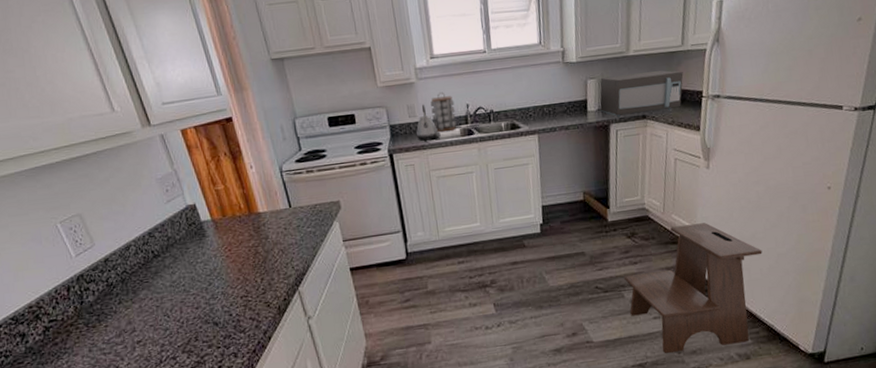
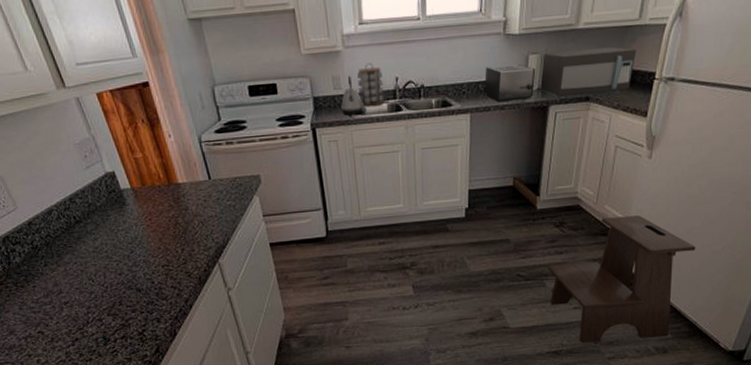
toaster: none [548,88,595,123] -> present [484,64,536,102]

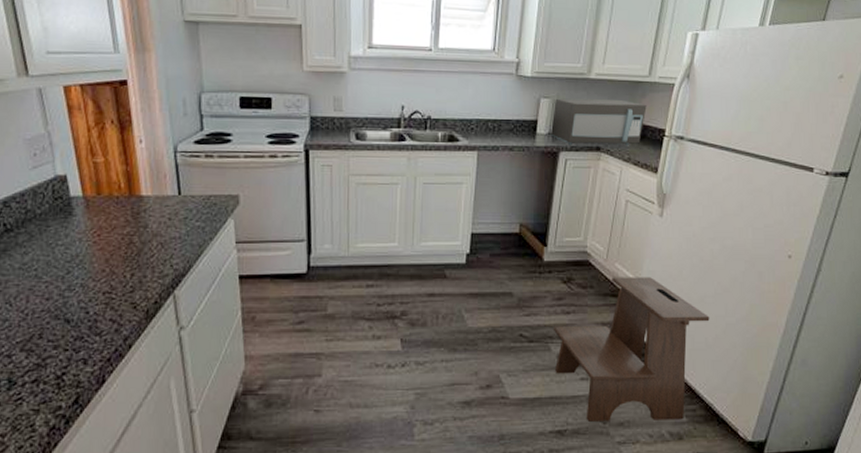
kettle: present [340,75,364,116] -> none [339,98,365,140]
spice rack: present [357,62,384,107] -> none [361,87,388,134]
toaster: present [484,64,536,102] -> none [494,105,547,143]

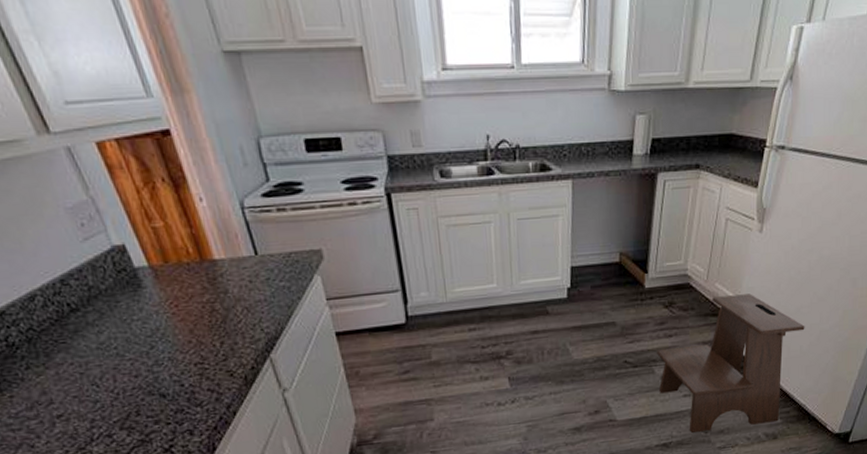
microwave: present [551,98,647,146] -> none [648,110,748,164]

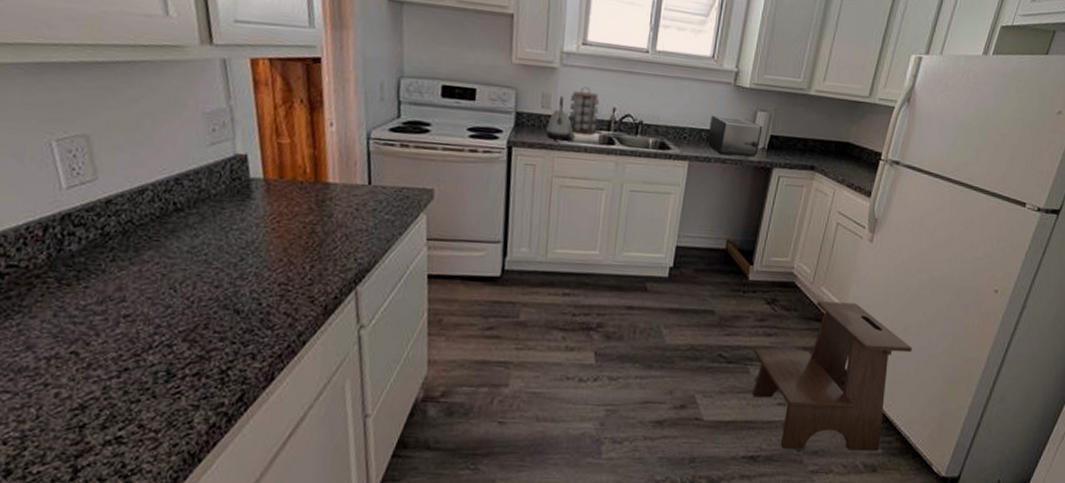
kettle: none [421,130,450,179] -> present [545,95,573,141]
spice rack: none [441,116,473,169] -> present [569,86,600,135]
toaster: none [588,125,643,168] -> present [707,115,763,157]

